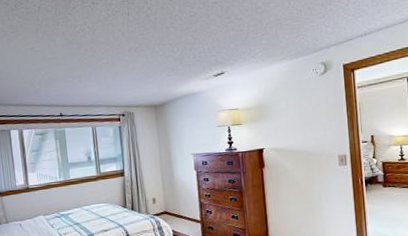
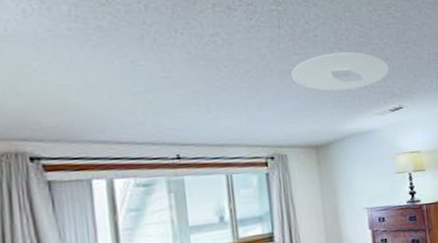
ceiling light: none [137,29,214,63] -> present [290,52,390,91]

